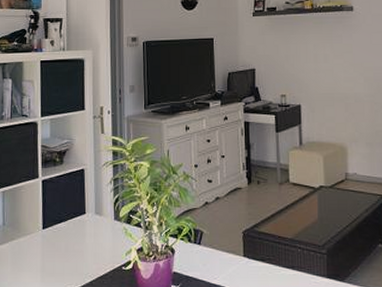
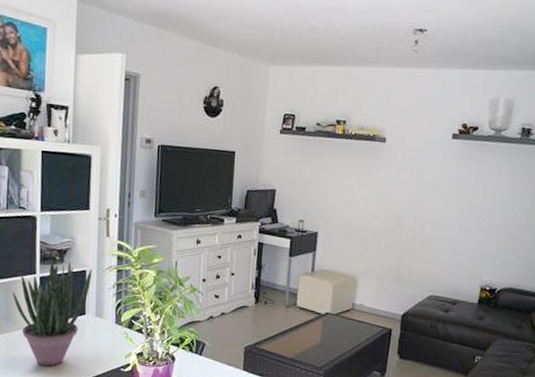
potted plant: none [17,162,90,271] -> present [12,261,92,366]

